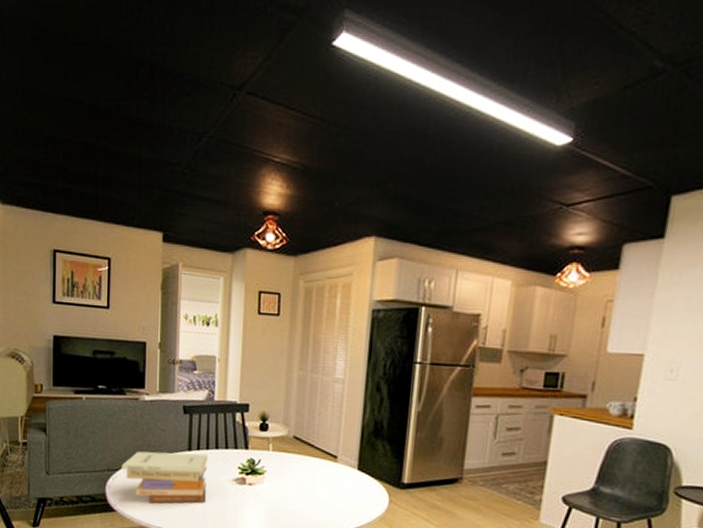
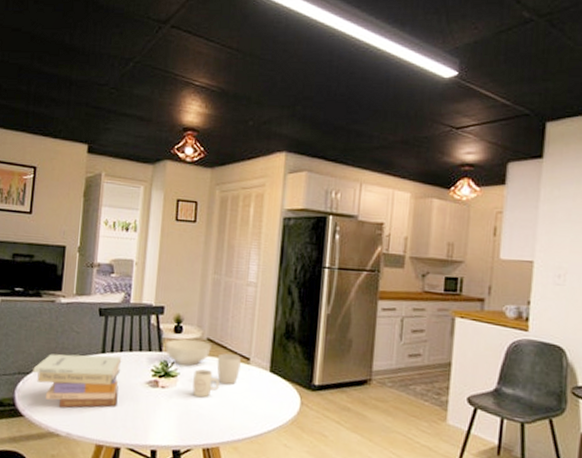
bowl: none [251,436,299,464] -> present [165,338,213,366]
mug: none [280,467,307,495] -> present [192,369,220,398]
cup: none [304,451,328,483] -> present [217,353,241,385]

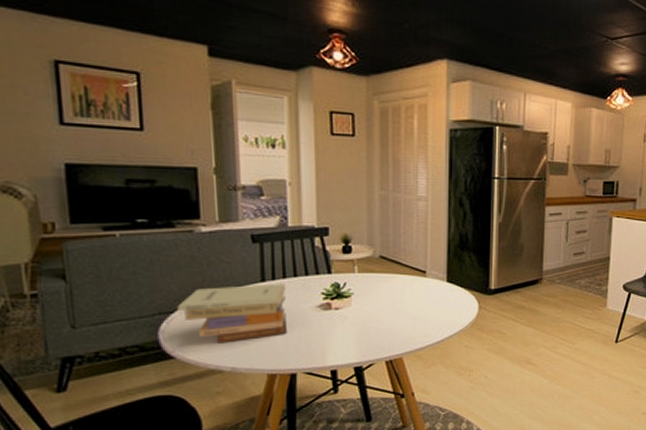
bowl: present [165,338,213,366] -> none [334,258,386,284]
mug: present [192,369,220,398] -> none [369,287,397,314]
cup: present [217,353,241,385] -> none [392,269,417,299]

